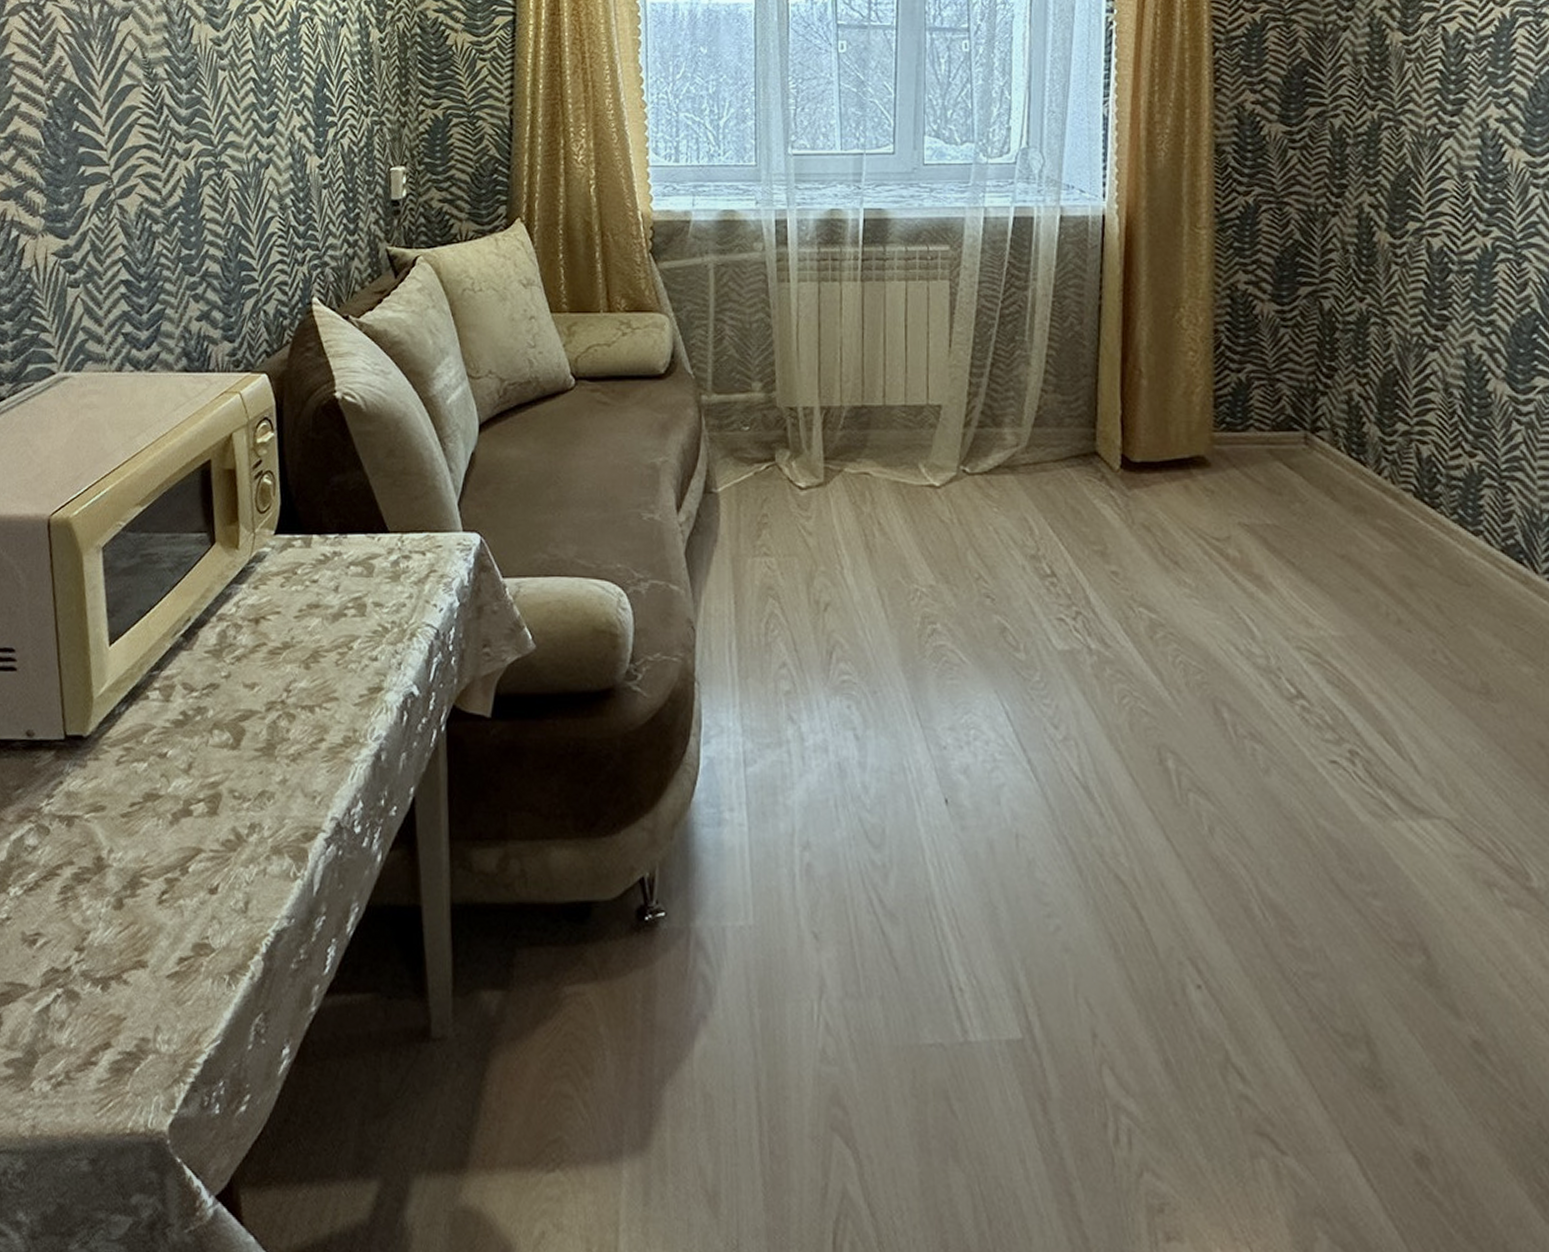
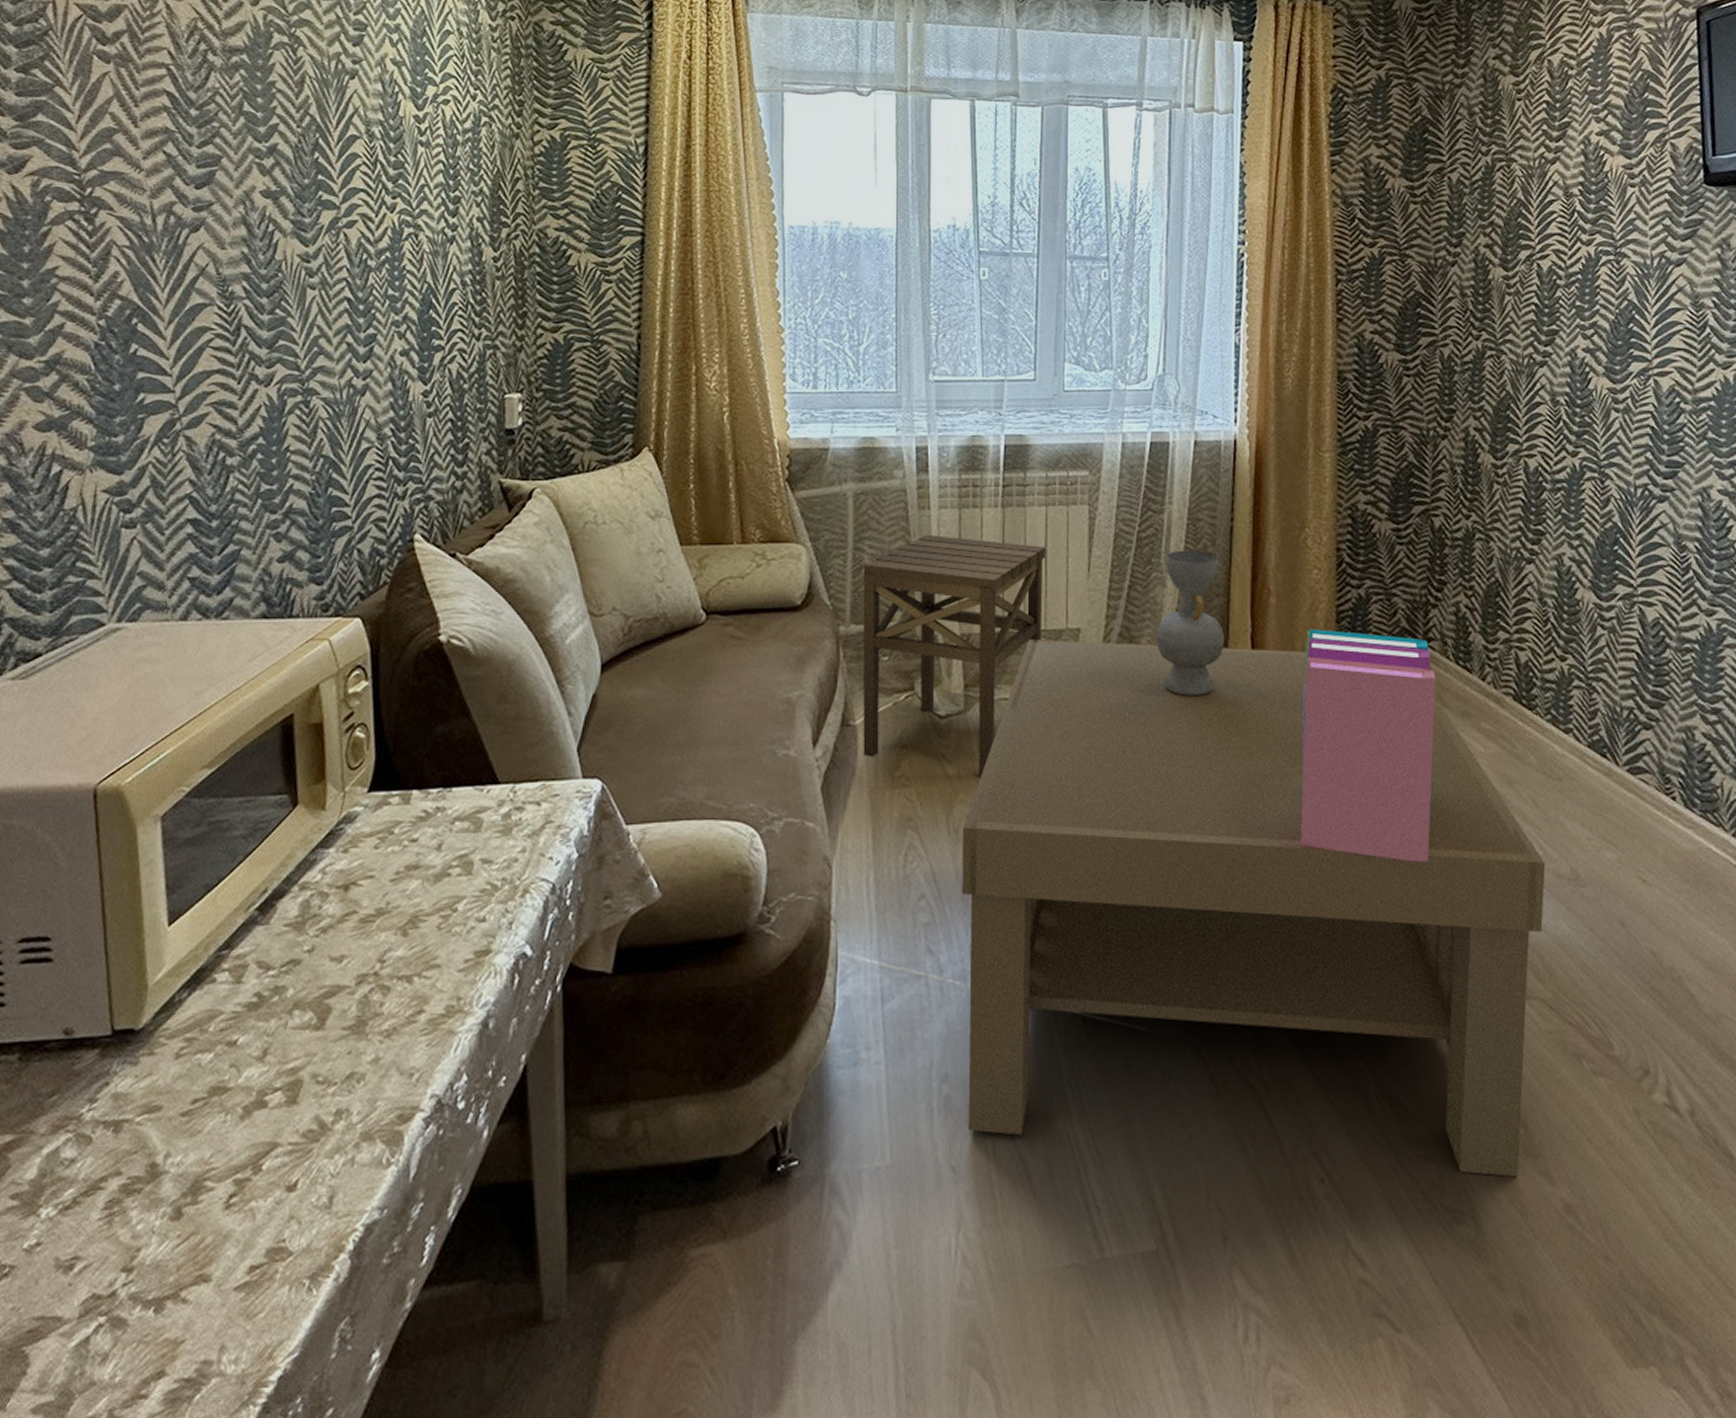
side table: none [724,307,906,550] -> present [862,534,1046,777]
coffee table: none [822,414,1452,1006] -> present [961,639,1546,1177]
decorative vase: none [1020,328,1093,478] -> present [1156,550,1225,696]
books: none [1174,414,1326,664] -> present [1300,629,1437,862]

